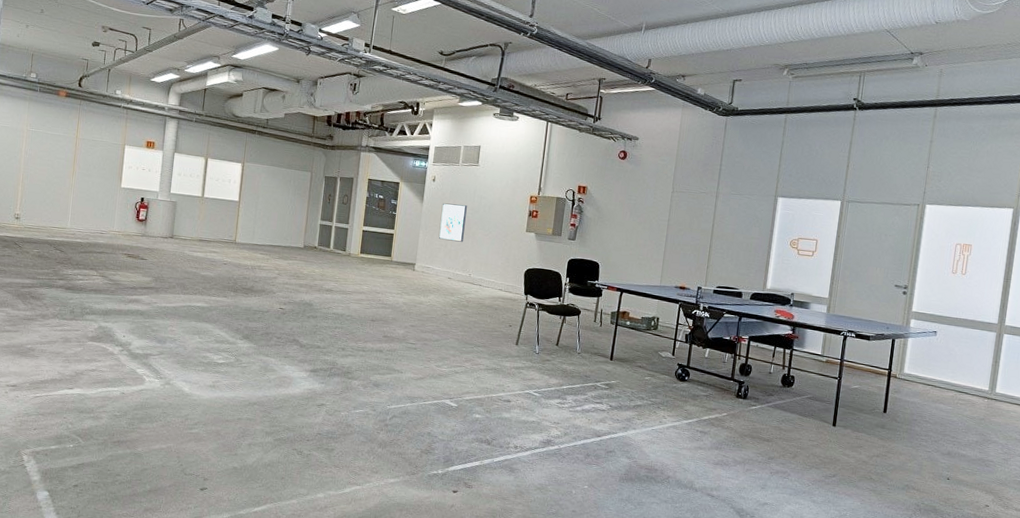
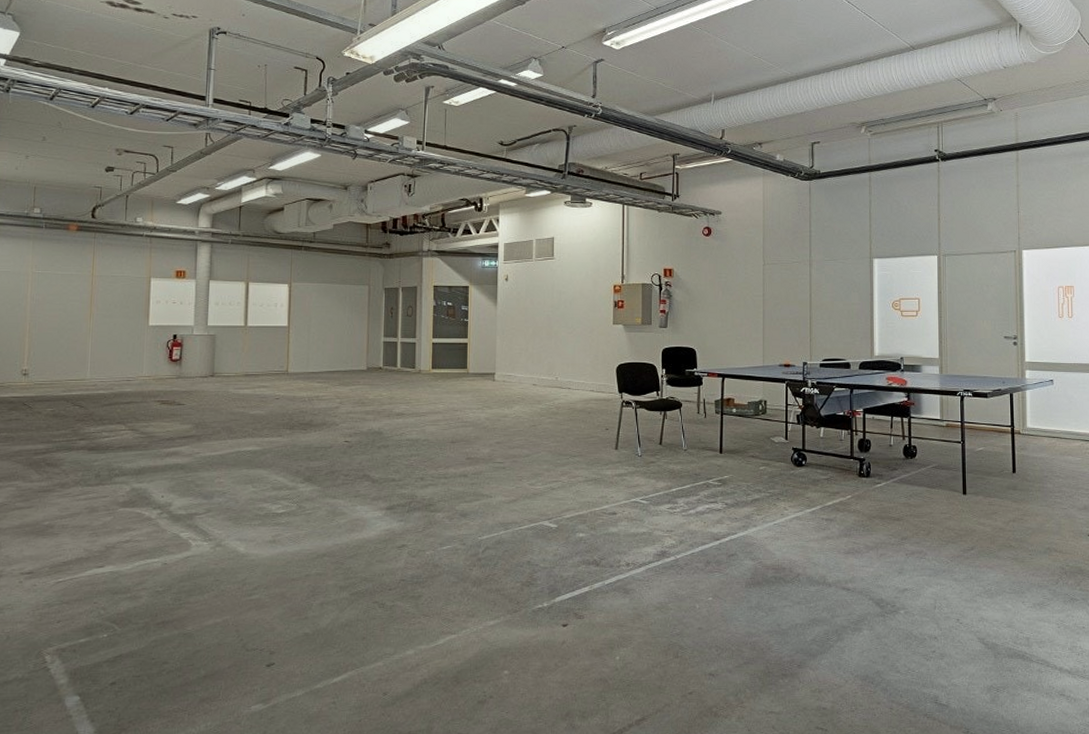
wall art: present [439,203,467,242] -> none [518,303,546,344]

